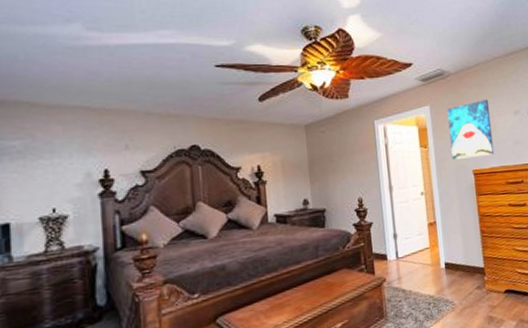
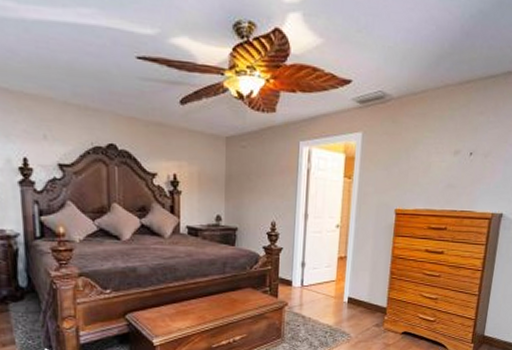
wall art: present [447,99,495,160] -> none [375,133,429,196]

